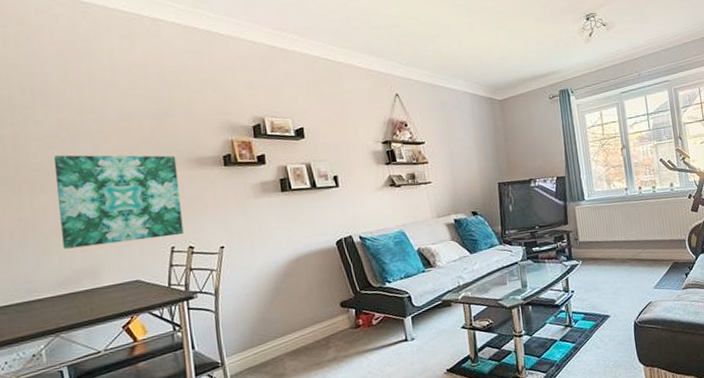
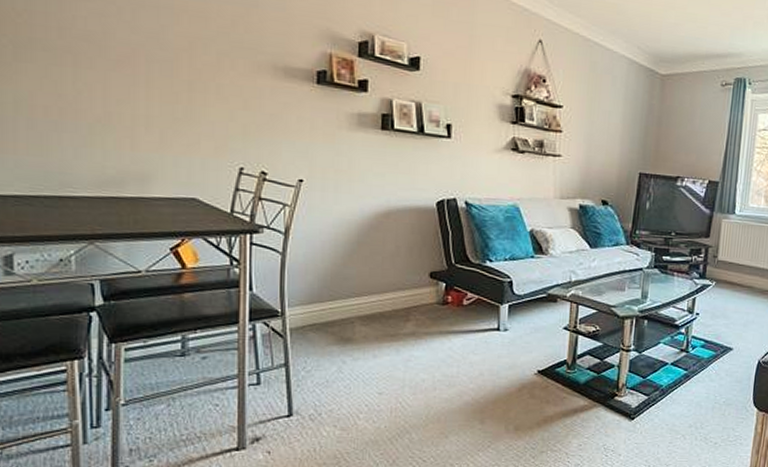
wall art: present [53,155,184,249] -> none [107,27,259,156]

